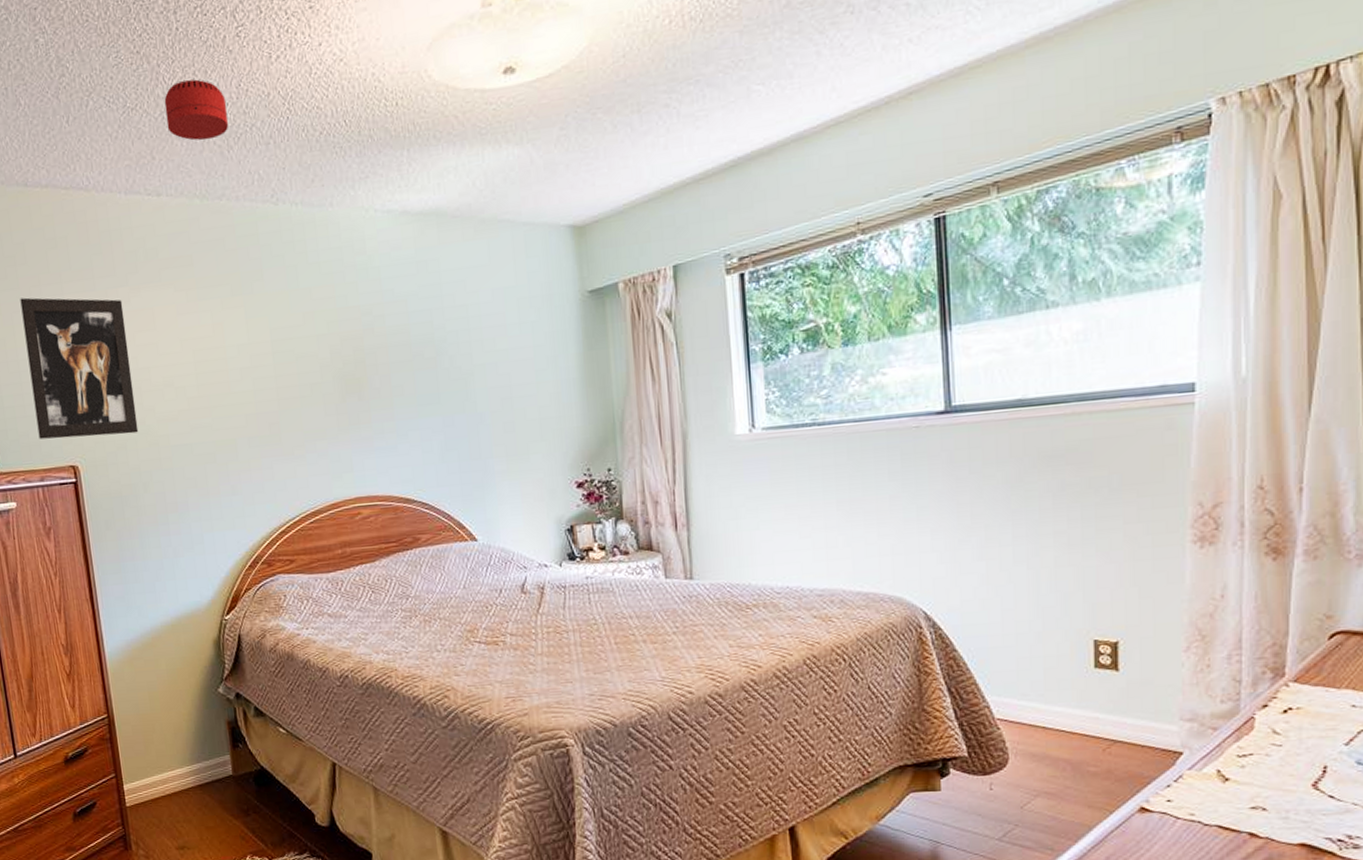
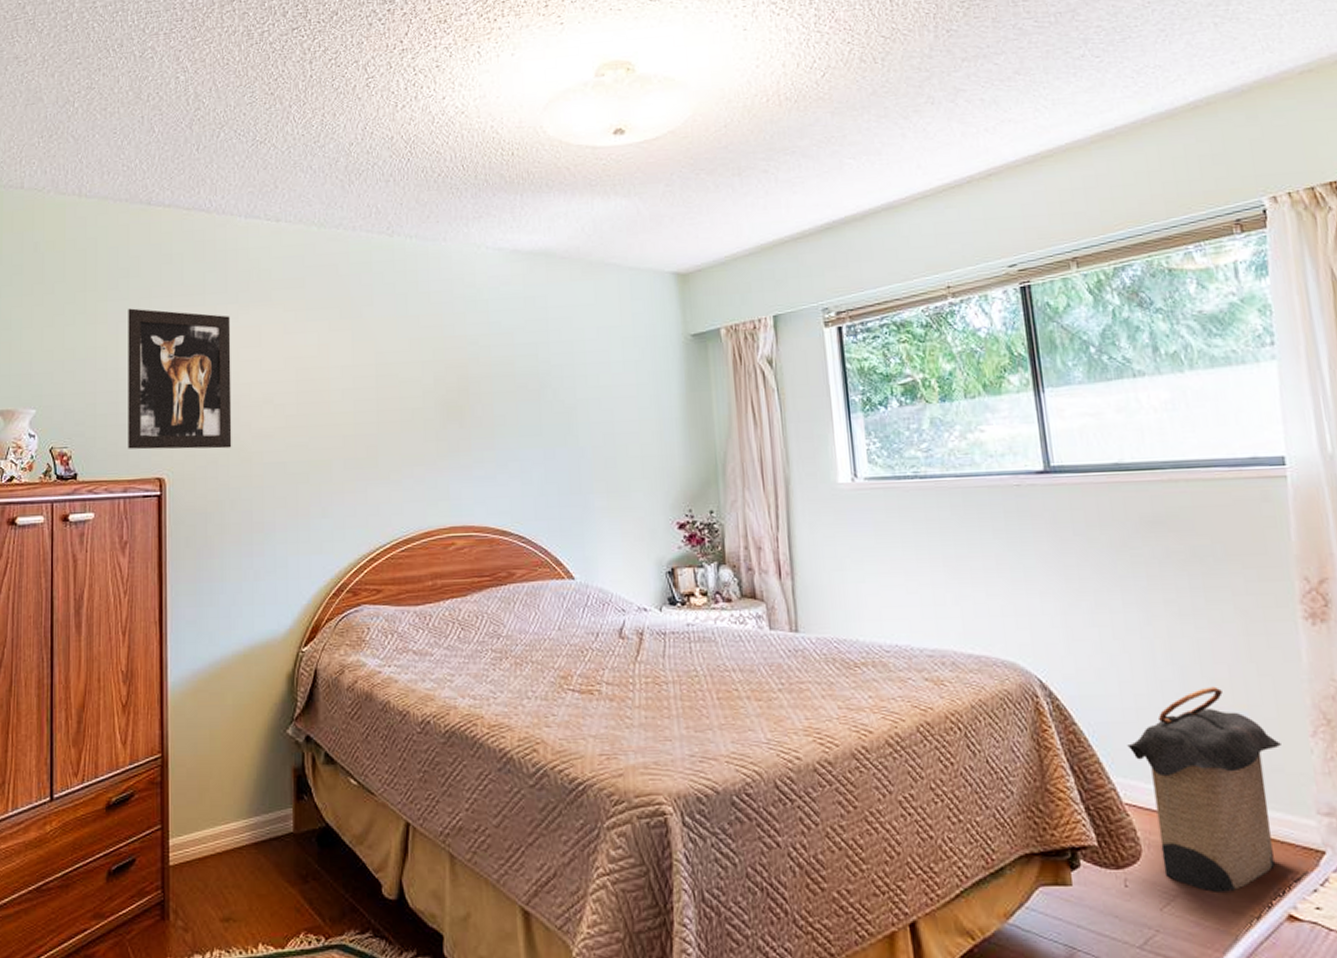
smoke detector: present [164,79,228,141] -> none [292,120,351,174]
laundry hamper: none [1004,610,1154,791] -> present [1127,686,1281,892]

